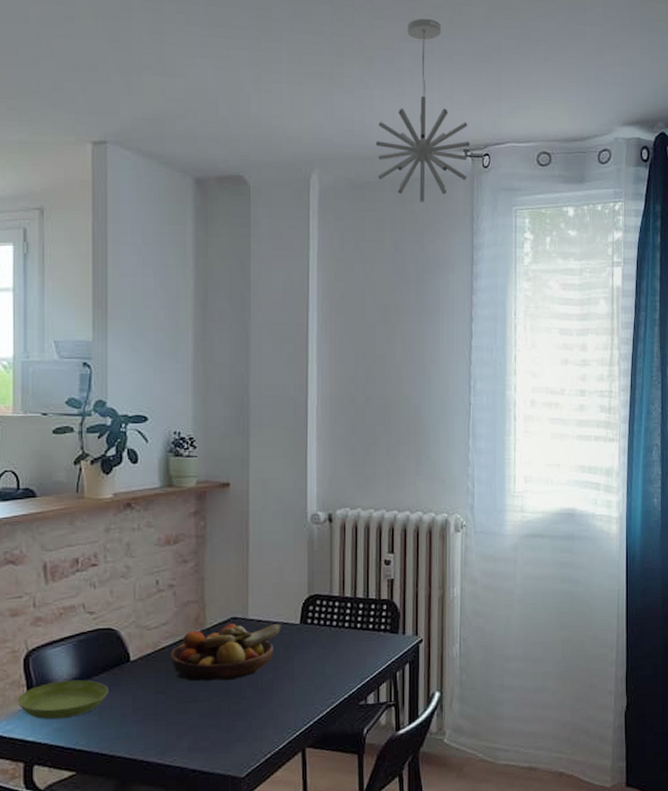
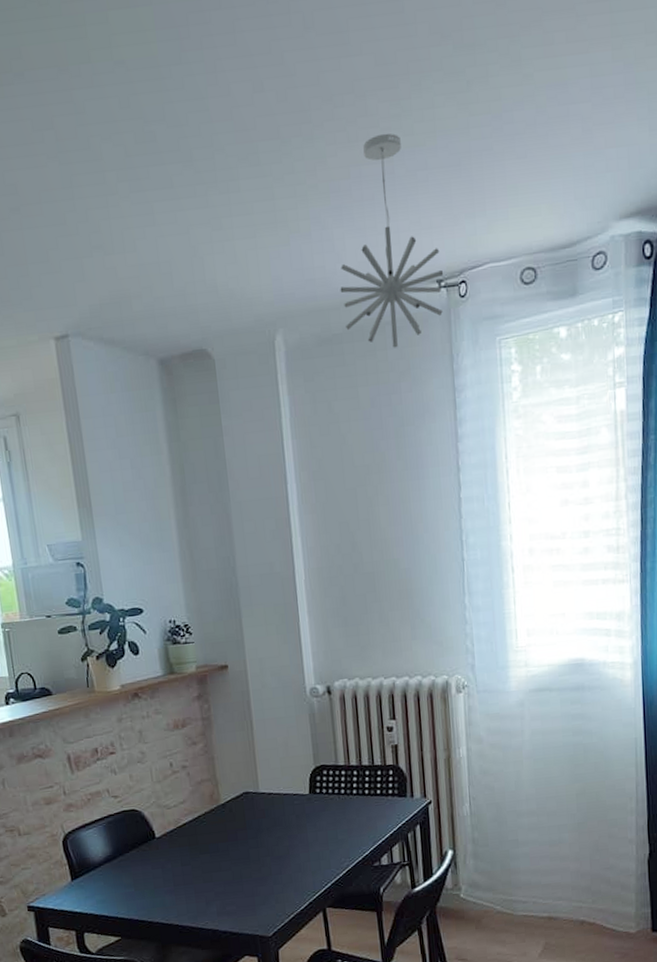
saucer: present [17,680,108,720] -> none [61,856,140,893]
fruit bowl: present [169,623,282,682] -> none [190,795,293,853]

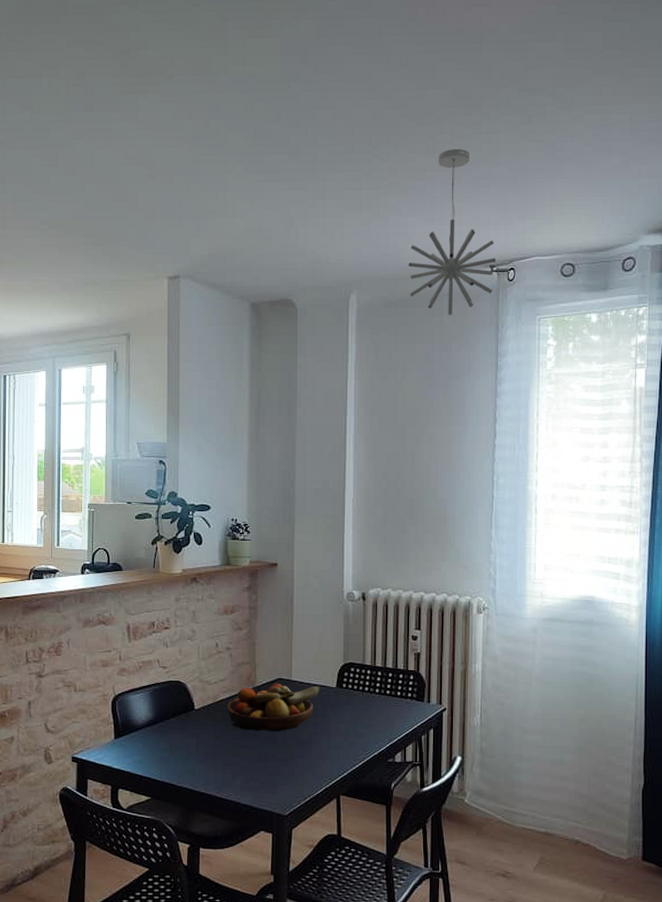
fruit bowl: none [190,795,293,853] -> present [226,683,321,732]

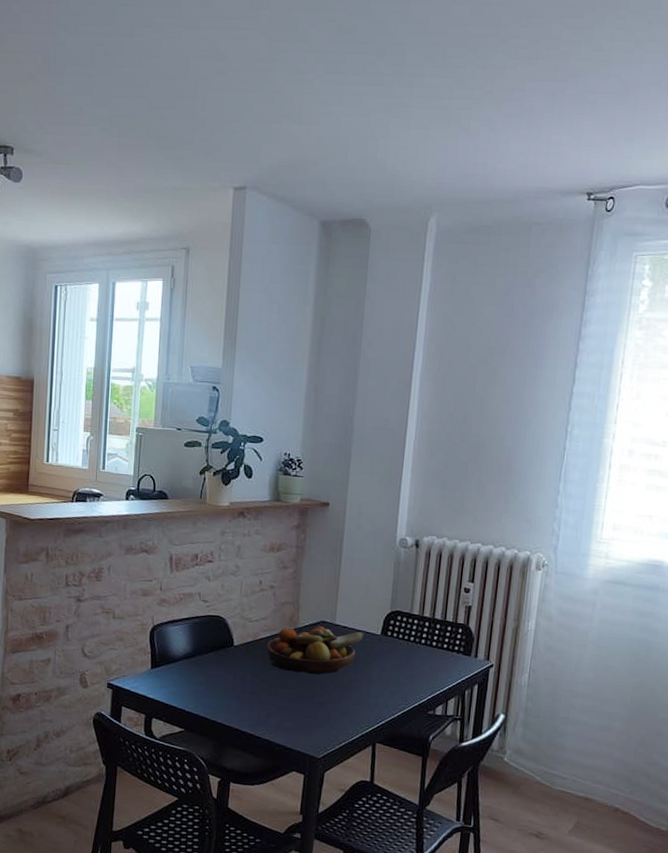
pendant light: present [408,148,495,315] -> none [495,56,595,247]

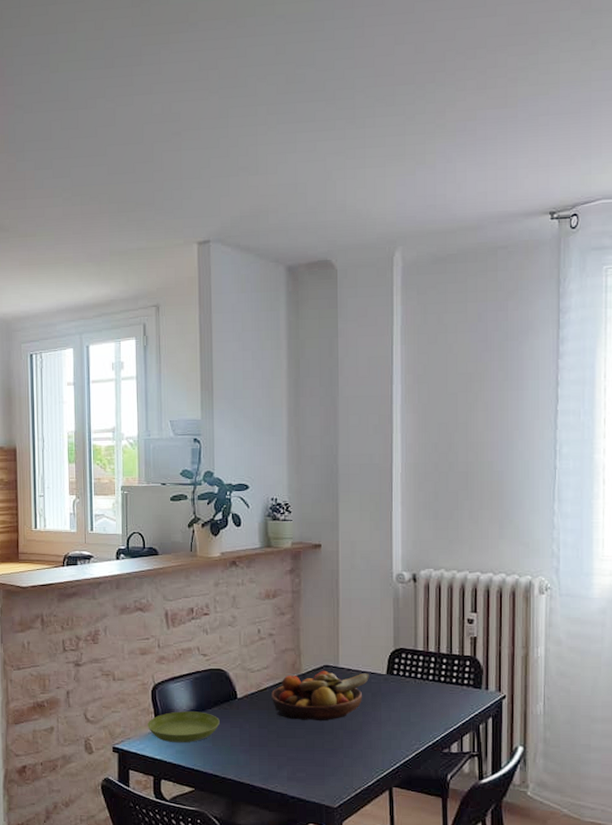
saucer: none [143,653,215,685] -> present [147,711,220,743]

